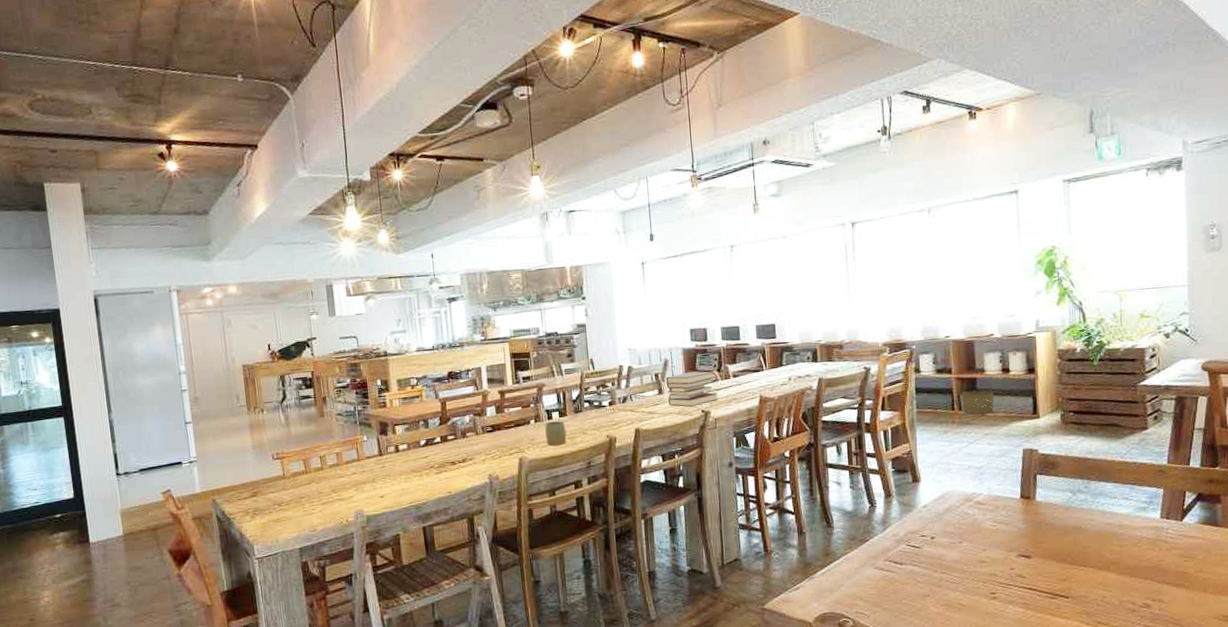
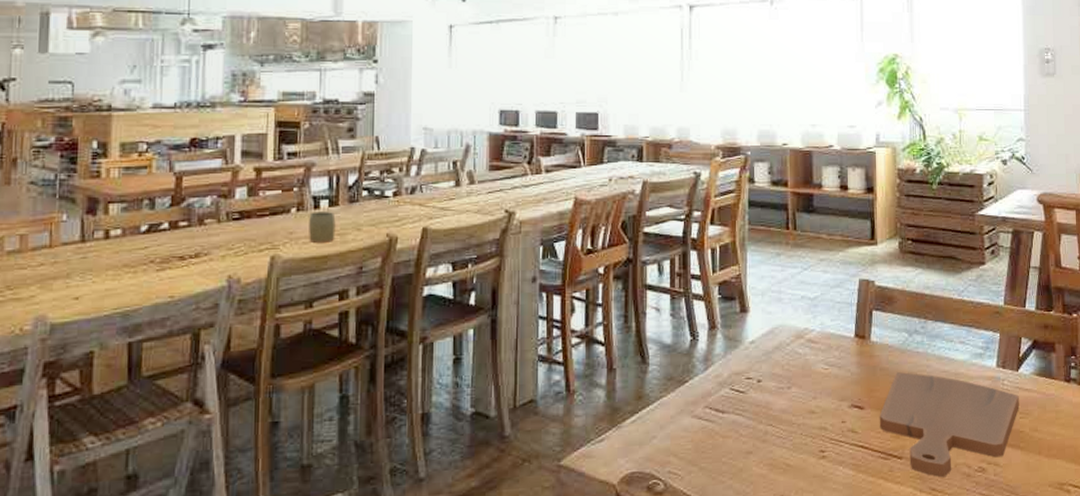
books: present [665,371,718,407] -> none [465,162,526,205]
basket: present [961,389,994,415] -> none [796,208,830,236]
cutting board: none [1045,525,1184,613] -> present [879,371,1019,478]

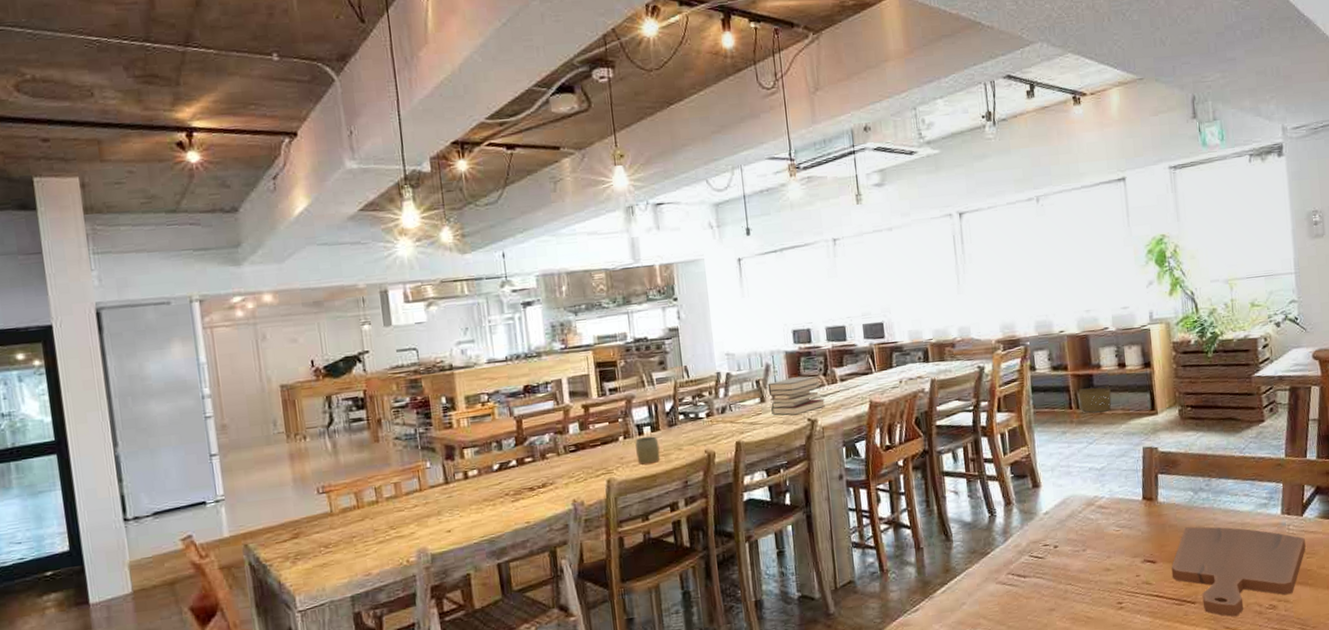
books: none [465,162,526,205] -> present [767,376,825,416]
basket: none [796,208,830,236] -> present [1078,386,1111,413]

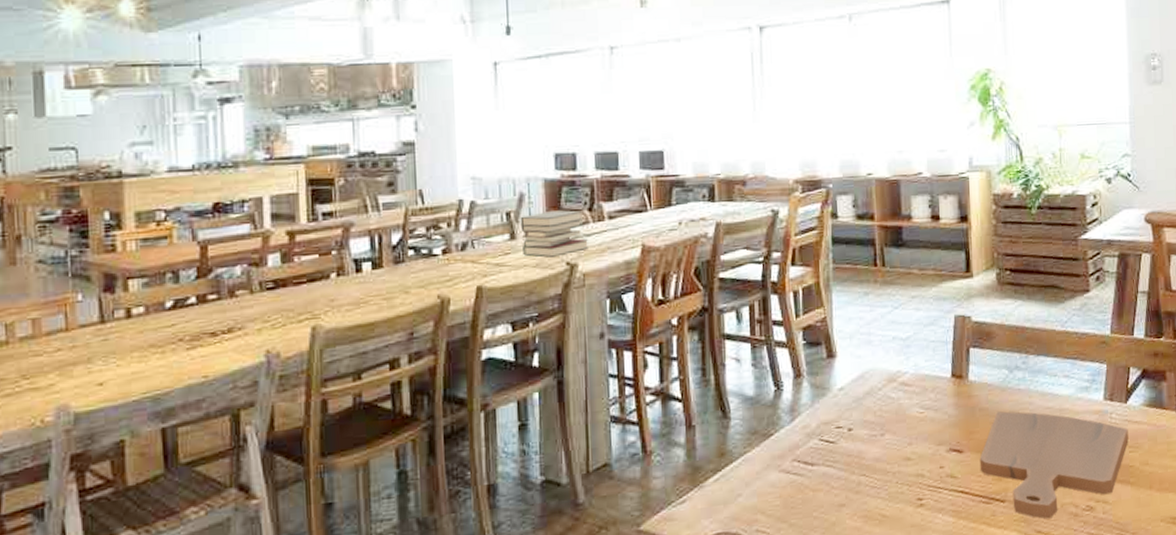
mug: present [635,436,661,465] -> none [351,274,382,309]
basket: present [1078,386,1111,413] -> none [884,241,922,272]

